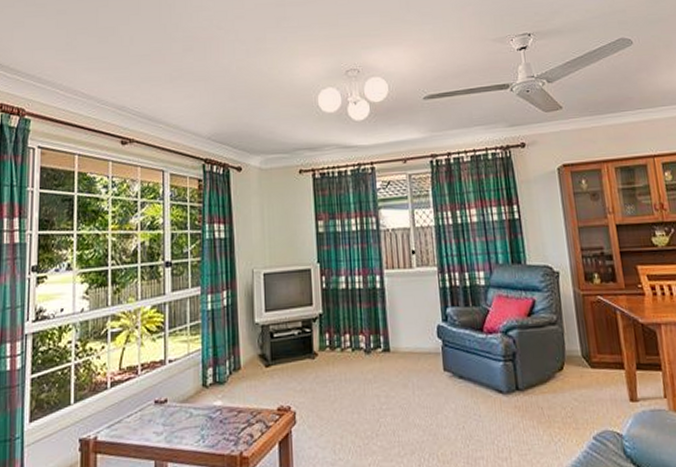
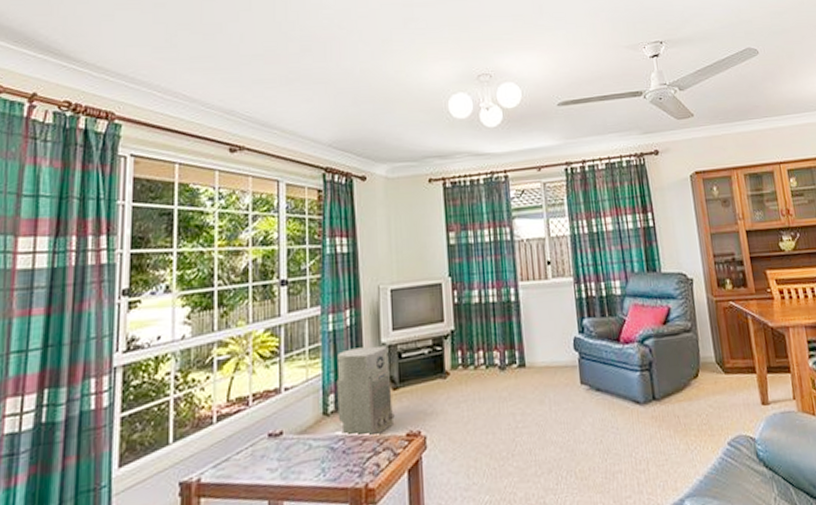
air purifier: none [215,325,267,410] -> present [337,346,395,438]

